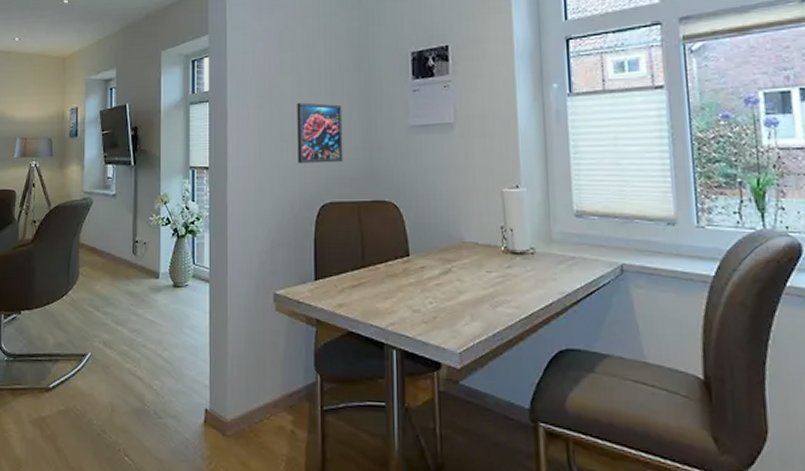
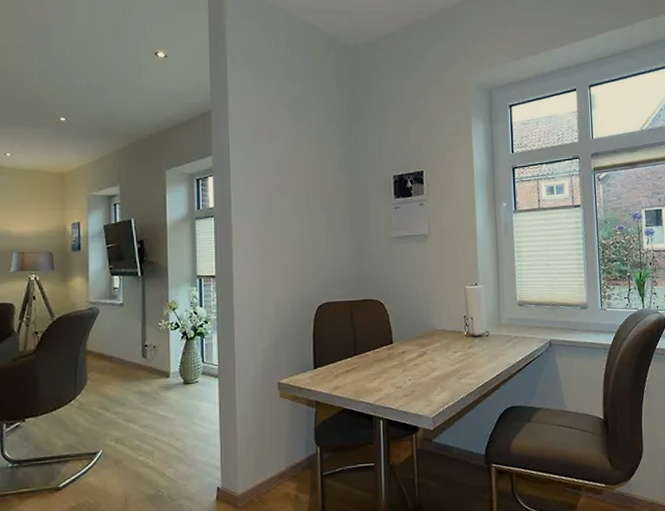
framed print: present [297,102,343,164] -> none [296,217,337,270]

